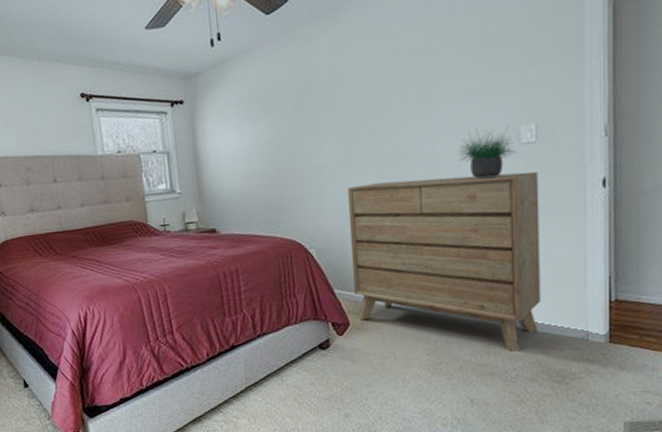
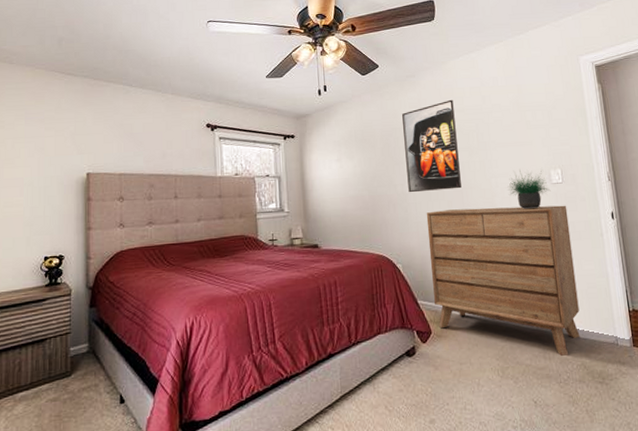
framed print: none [319,37,395,165] -> present [402,99,462,193]

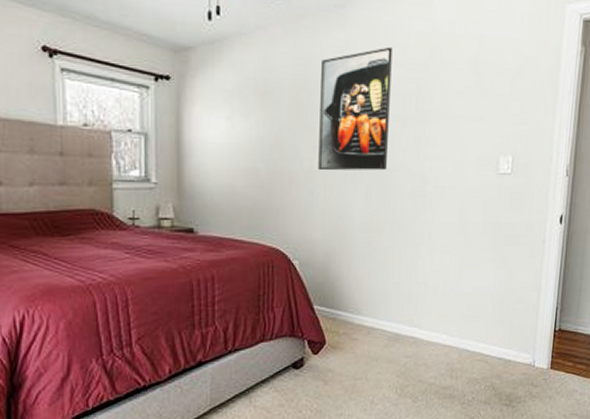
dresser: present [426,205,580,356] -> none [334,197,510,375]
potted plant: present [508,170,551,210] -> none [444,152,495,204]

